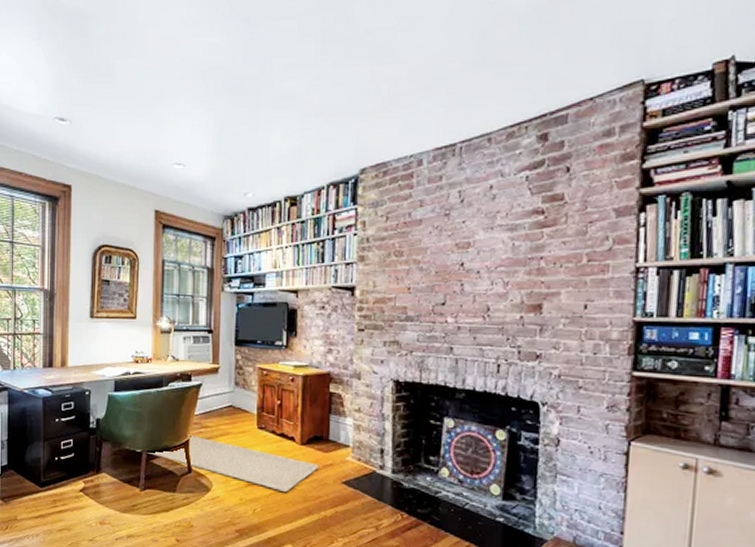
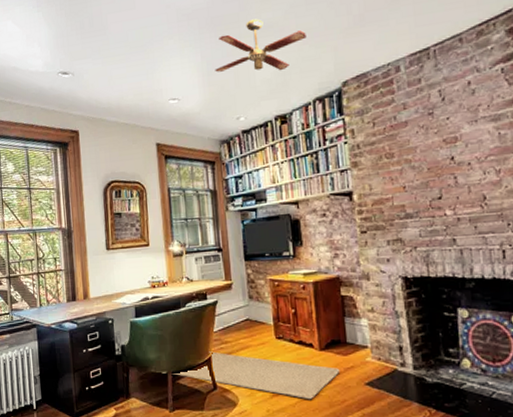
ceiling fan: none [227,87,329,148] -> present [215,18,307,72]

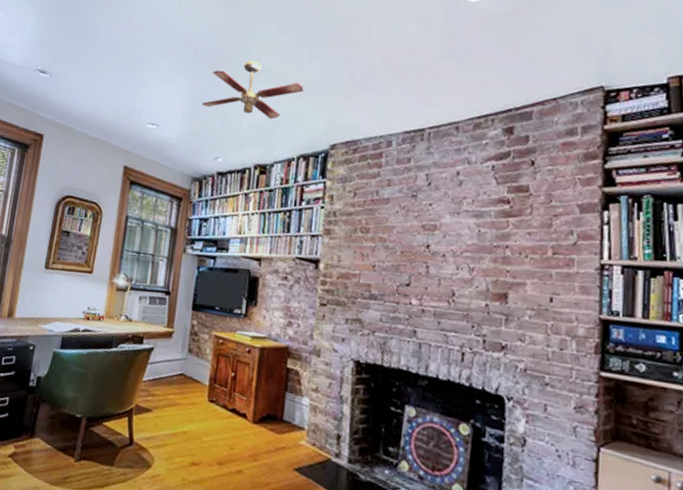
rug: present [171,351,341,400] -> none [86,402,271,476]

